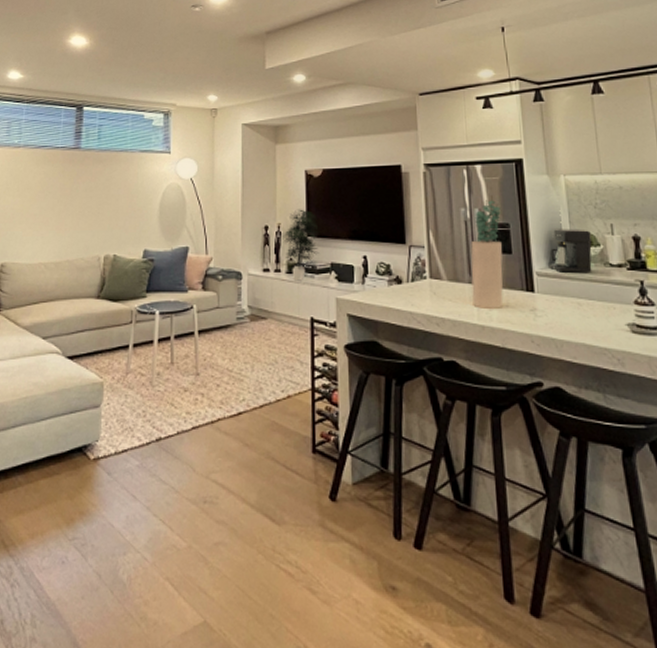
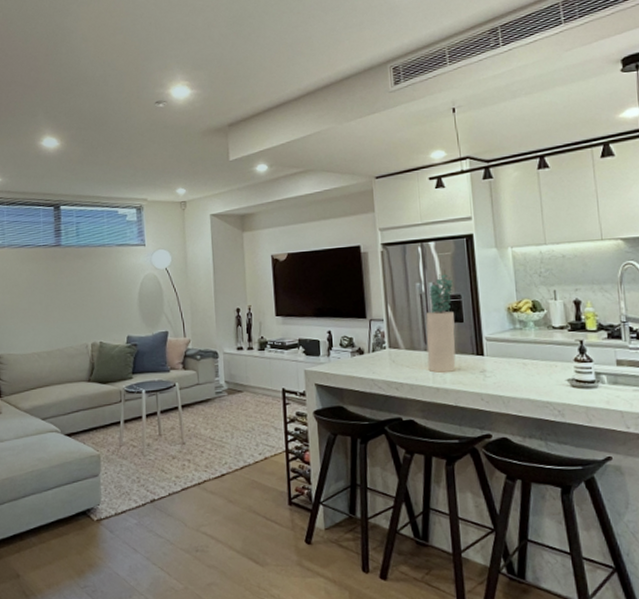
plant: present [283,209,319,281] -> none [253,291,288,357]
coffee maker: present [548,229,592,273] -> none [497,296,537,337]

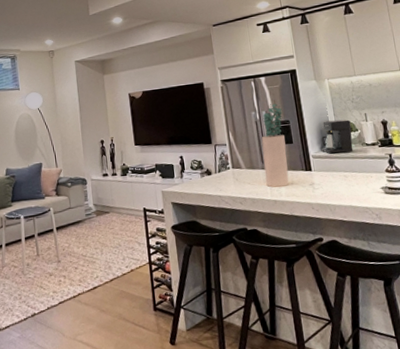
coffee maker: none [497,296,537,337] -> present [321,119,354,154]

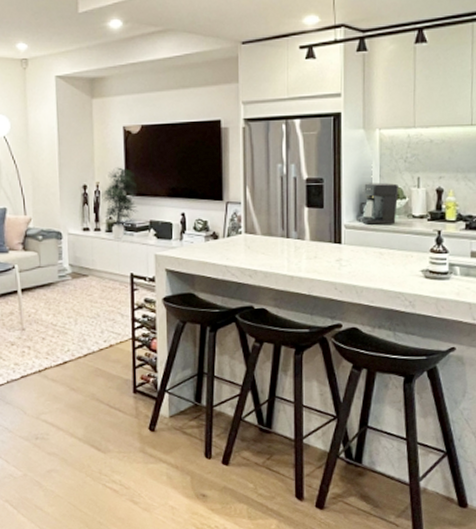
plant: none [115,124,146,181] -> present [101,167,138,239]
vase: present [261,100,290,188] -> none [284,151,316,261]

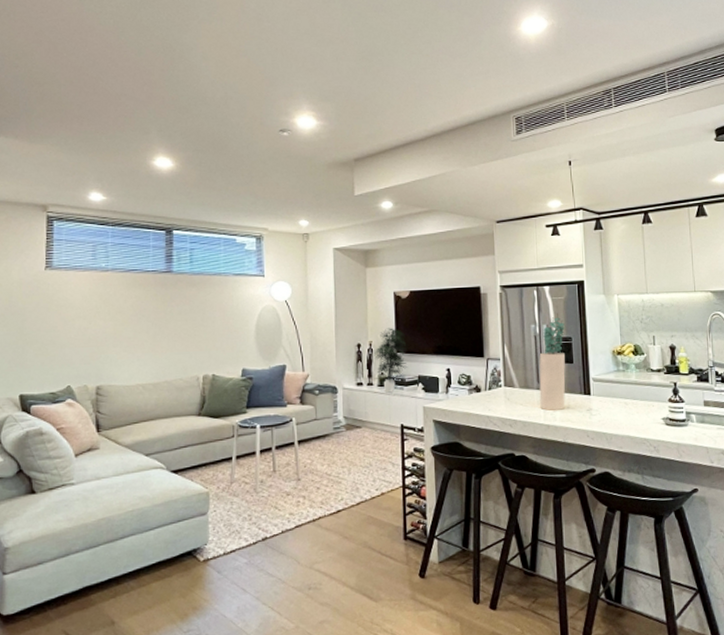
vase: none [284,151,316,261] -> present [539,313,566,412]
coffee maker: present [356,182,398,225] -> none [603,340,638,378]

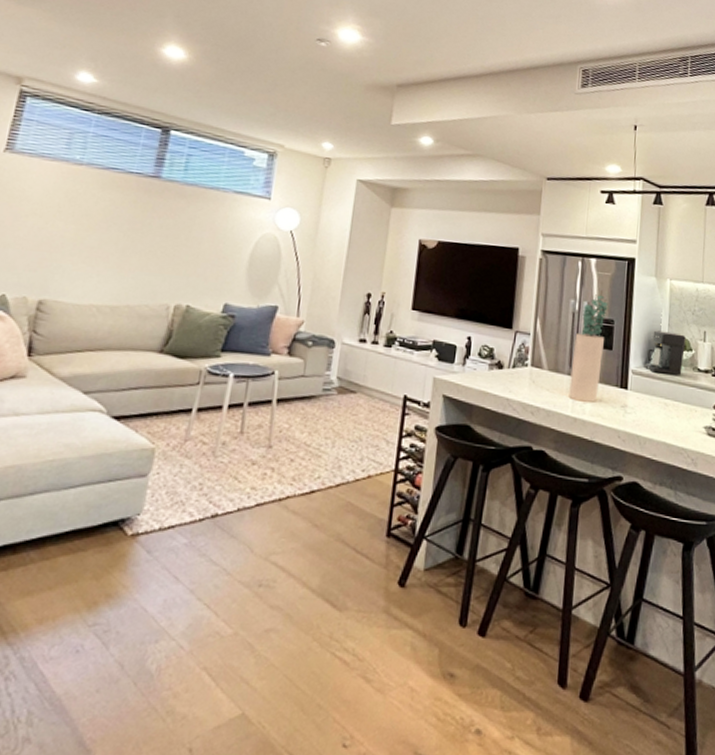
plant: present [374,328,408,393] -> none [385,280,425,356]
coffee maker: none [603,340,638,378] -> present [644,330,686,375]

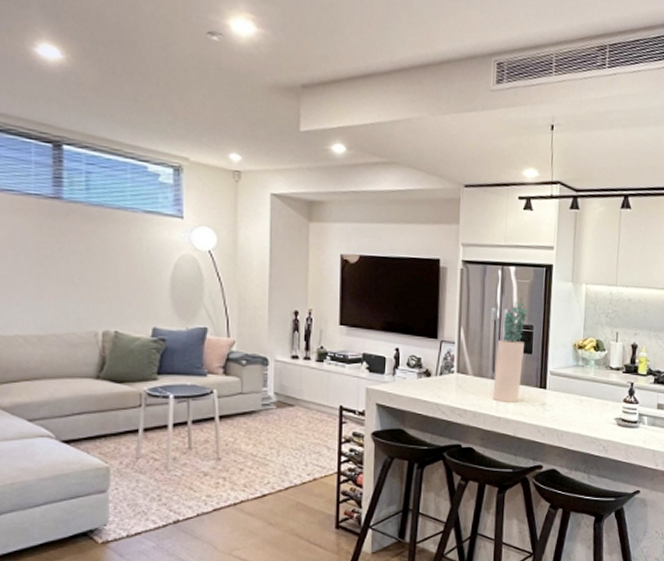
coffee maker: present [644,330,686,375] -> none [561,333,600,374]

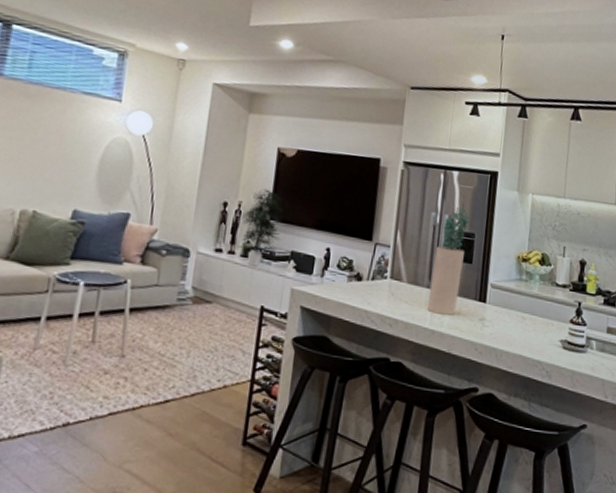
plant: none [314,296,352,370] -> present [242,189,284,266]

